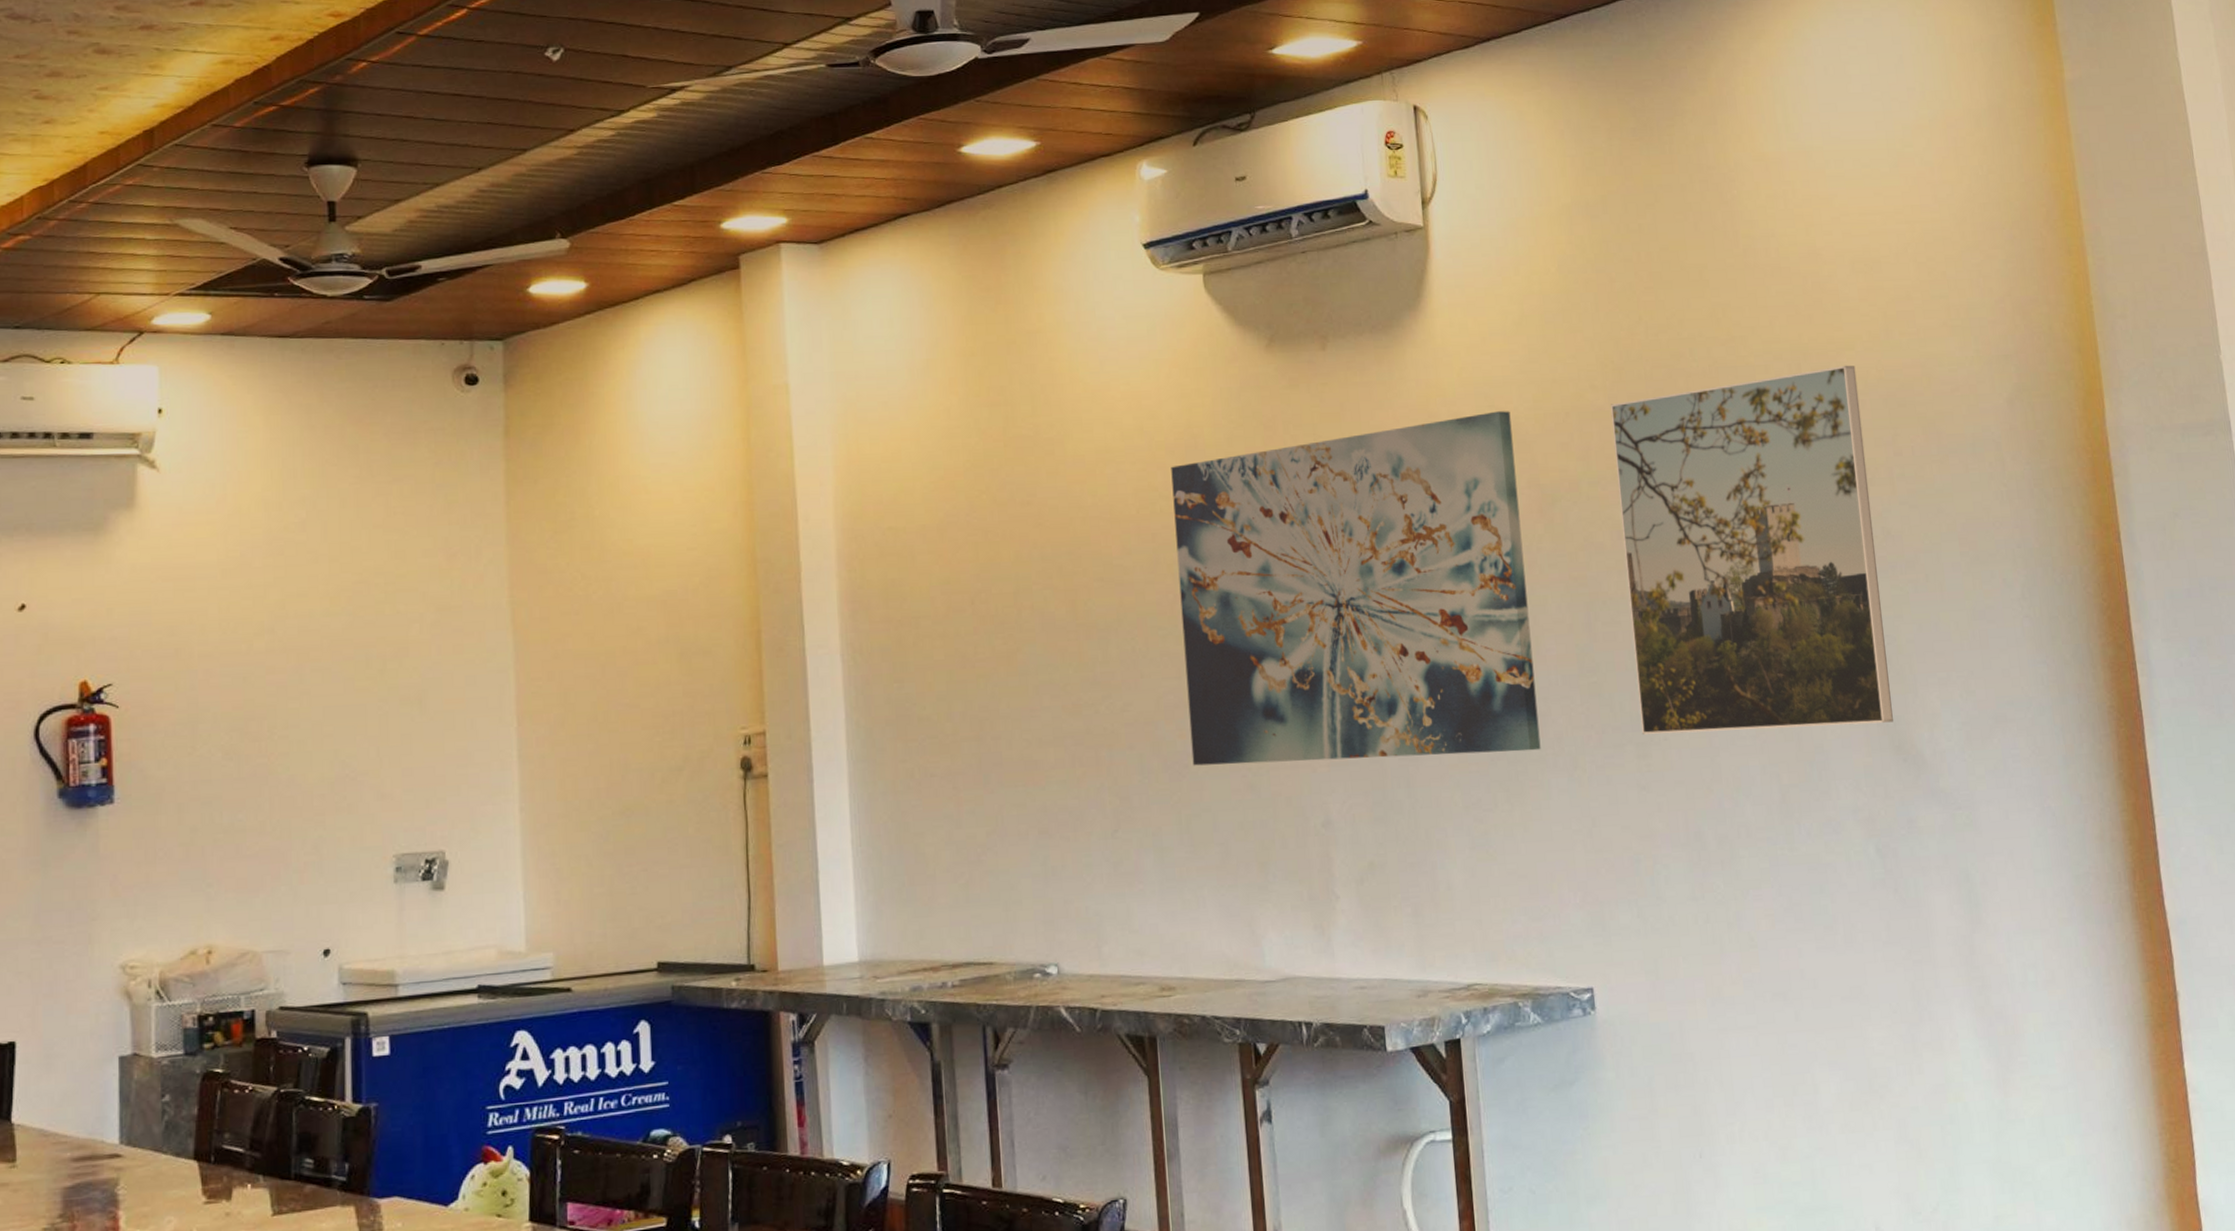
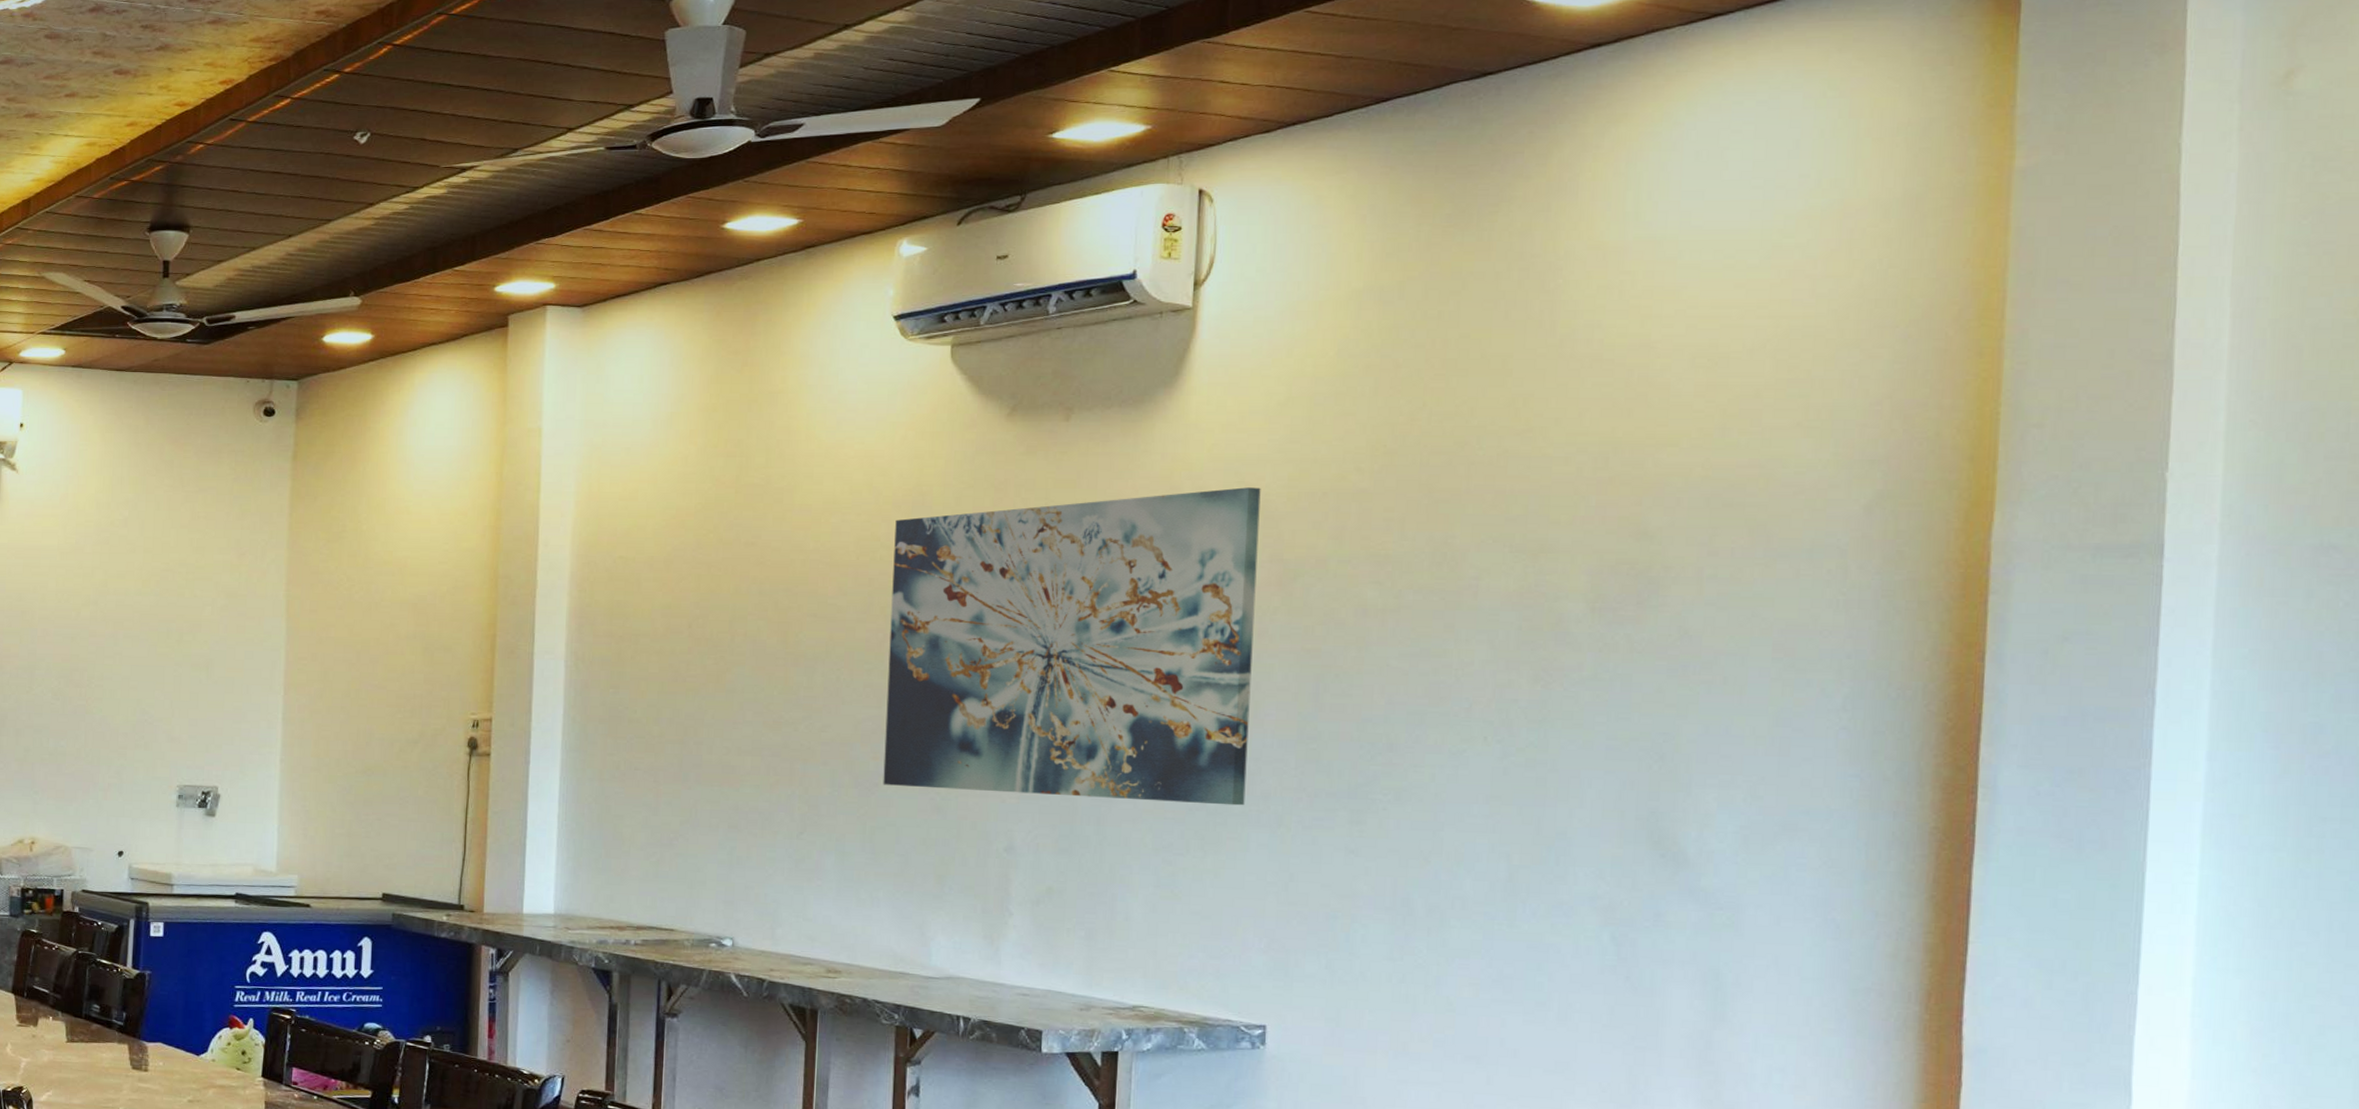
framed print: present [1610,365,1893,735] -> none [1358,461,1677,818]

